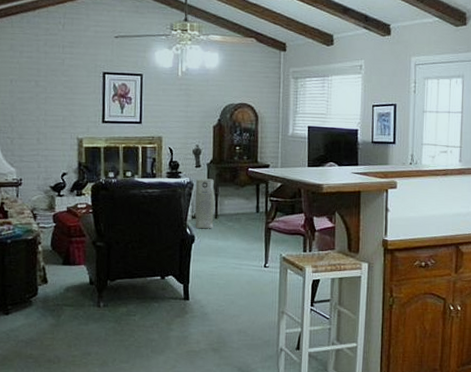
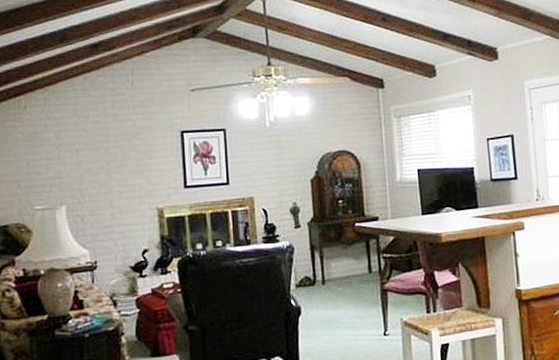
air purifier: present [194,178,214,229] -> none [296,239,321,299]

